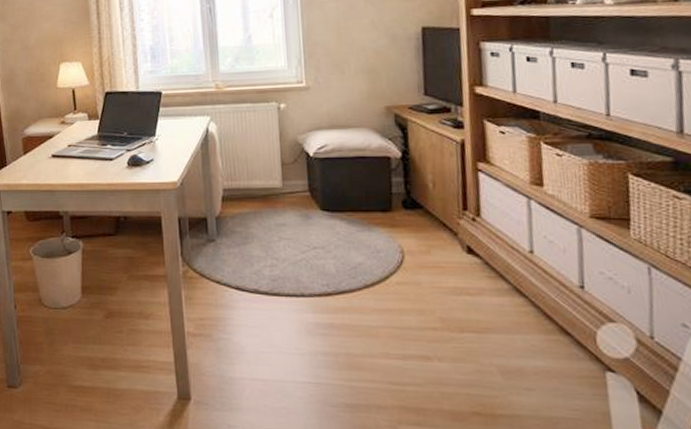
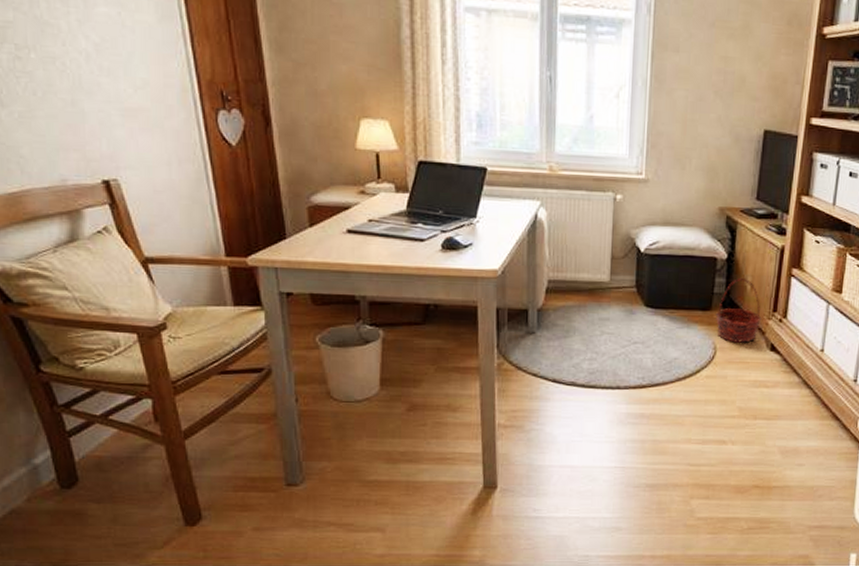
basket: none [397,177,451,245] -> present [715,278,762,343]

